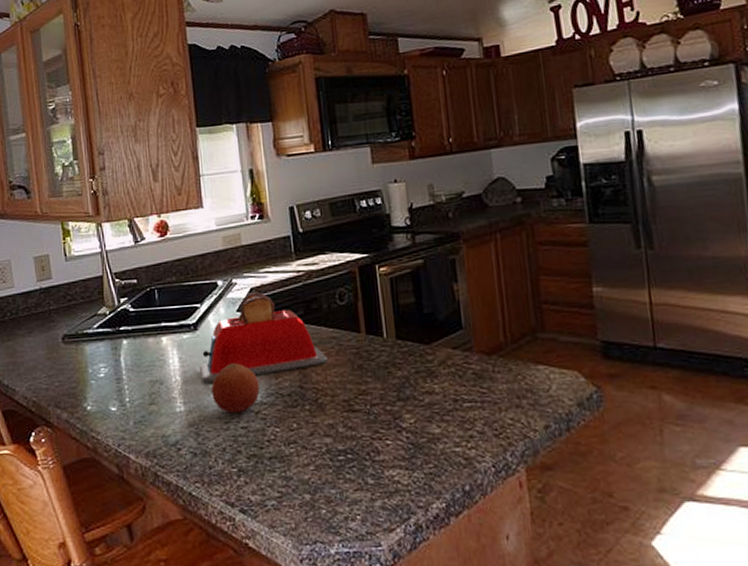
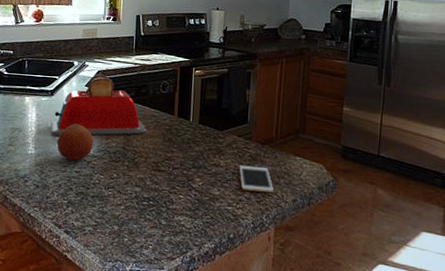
cell phone: none [461,387,515,422] -> present [239,166,273,193]

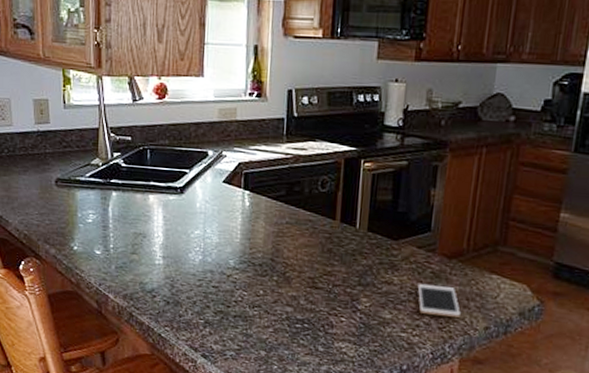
toaster: present [50,74,147,136] -> none [181,167,301,244]
fruit: present [57,124,94,161] -> none [190,229,235,274]

